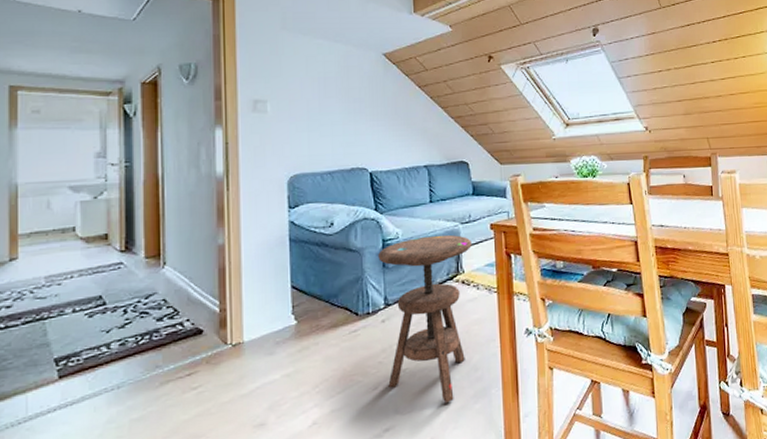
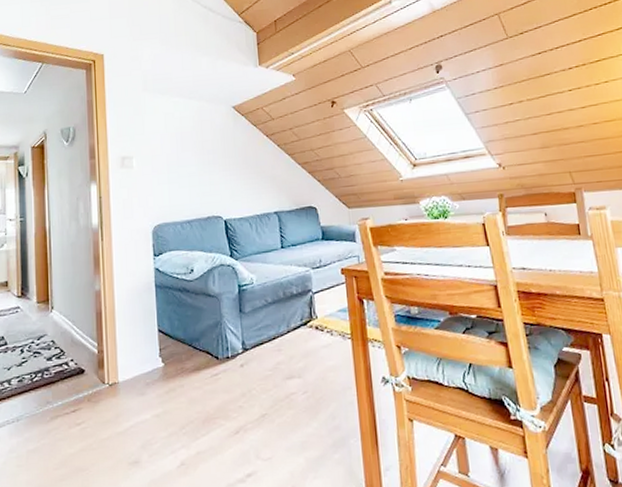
side table: present [378,234,472,403] -> none [235,280,324,451]

